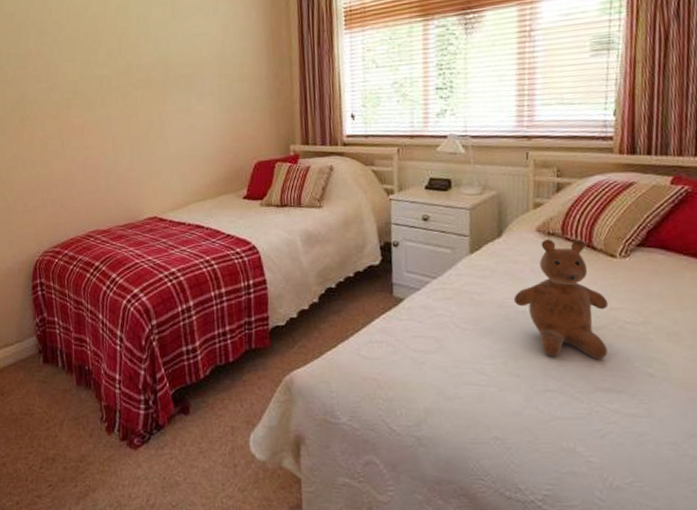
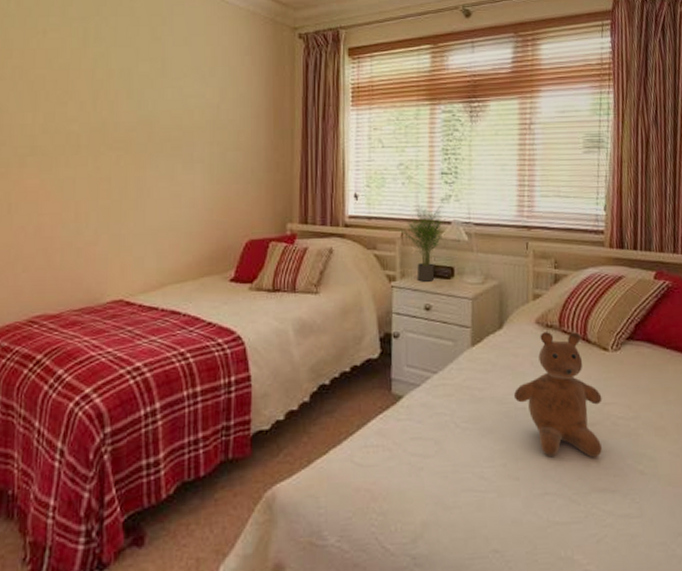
potted plant: none [395,118,442,195] -> present [399,203,446,282]

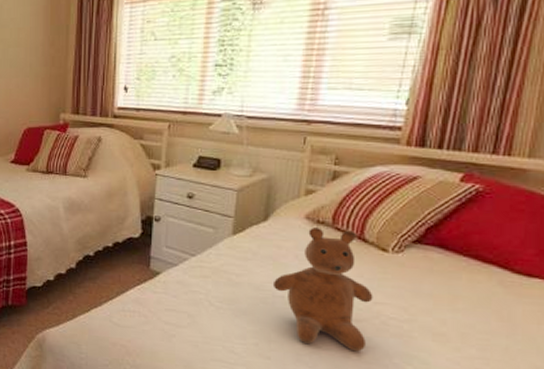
potted plant: present [399,203,446,282] -> none [166,96,216,172]

